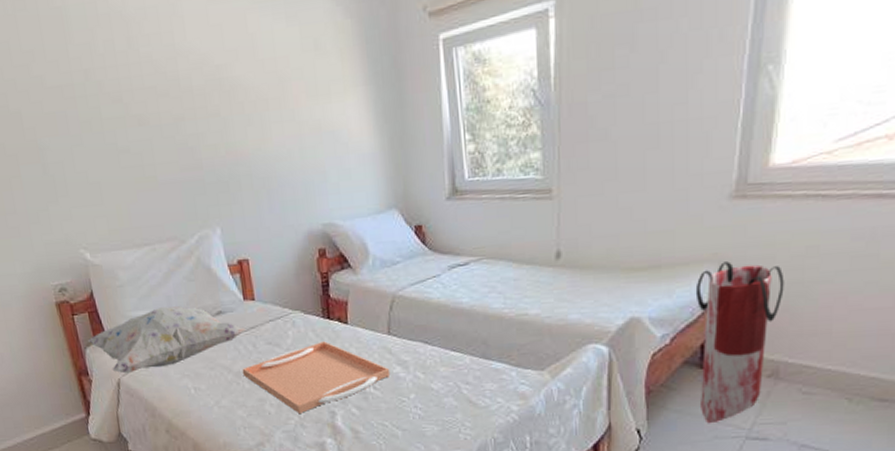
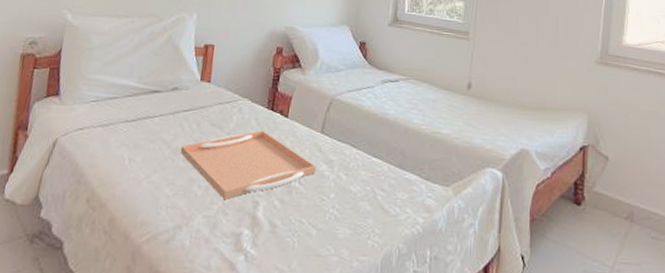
decorative pillow: present [87,306,246,374] -> none [39,75,195,135]
bag: present [695,261,785,424] -> none [571,113,635,258]

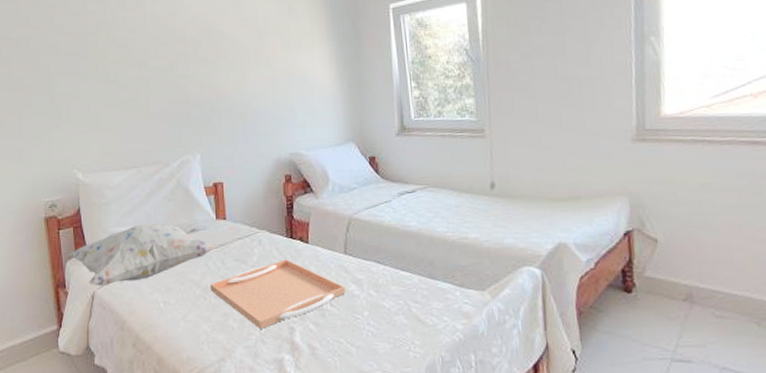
decorative pillow: none [39,75,195,135] -> present [69,223,216,287]

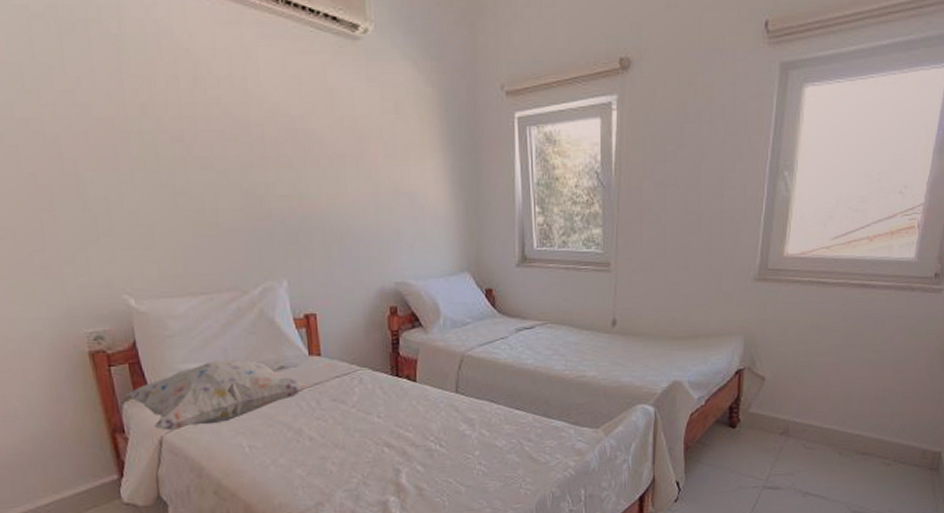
serving tray: present [210,259,346,329] -> none [303,399,457,471]

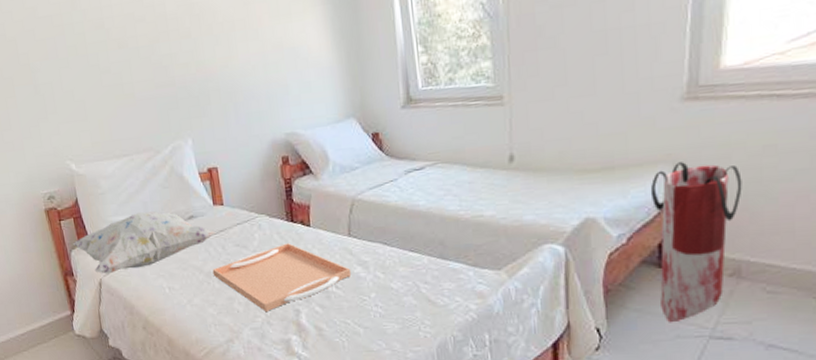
serving tray: none [303,399,457,471] -> present [212,243,352,311]
bag: none [726,334,794,476] -> present [650,162,742,323]

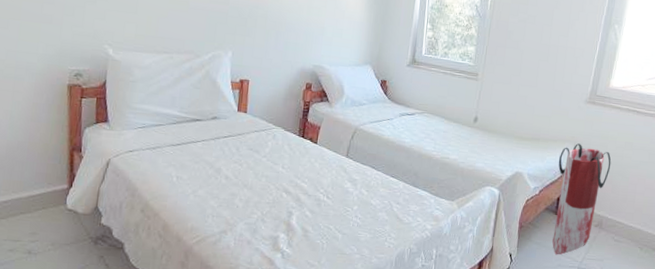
decorative pillow: present [72,211,216,274] -> none [89,105,234,156]
serving tray: present [212,243,352,311] -> none [222,154,343,210]

